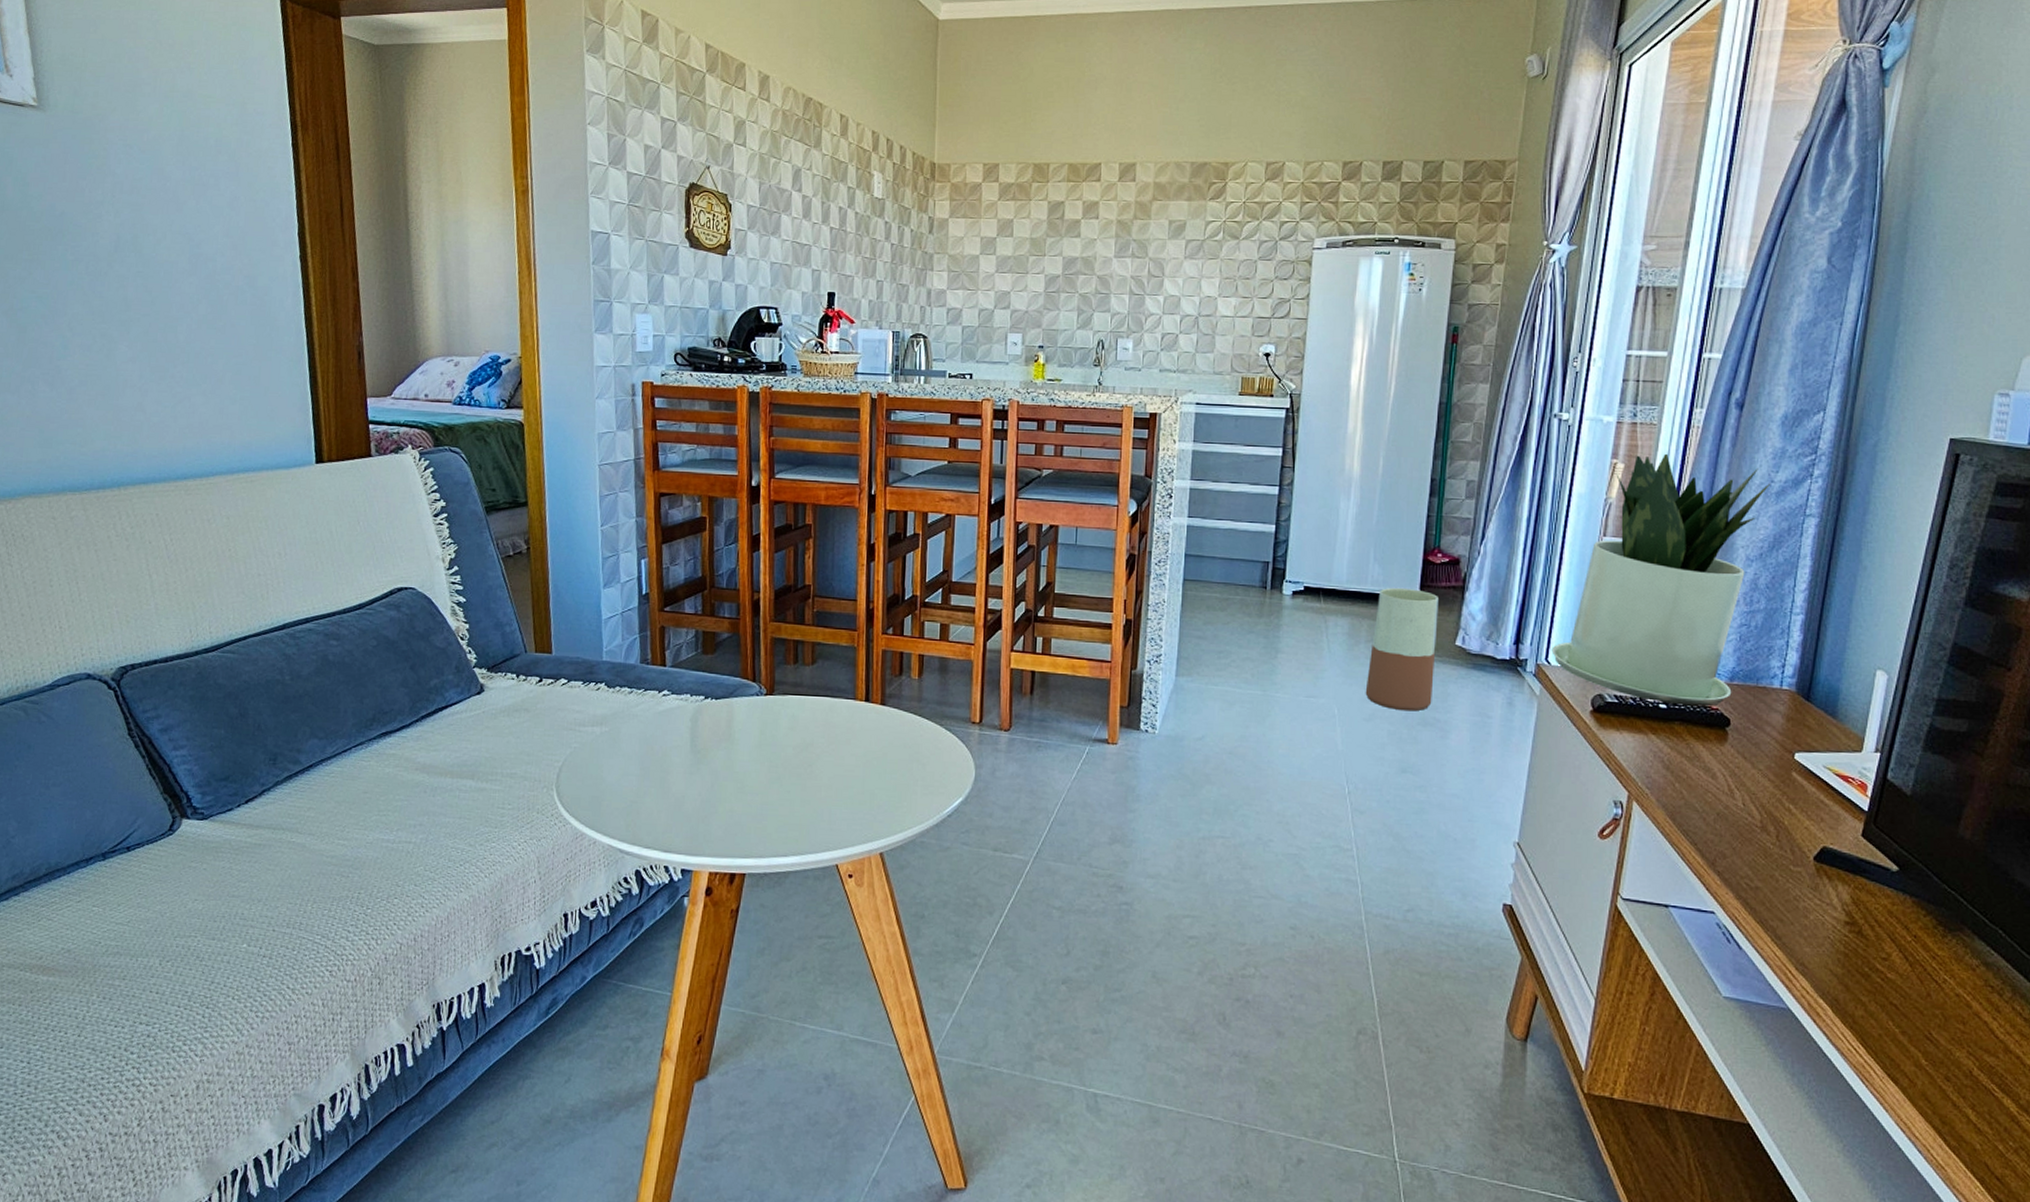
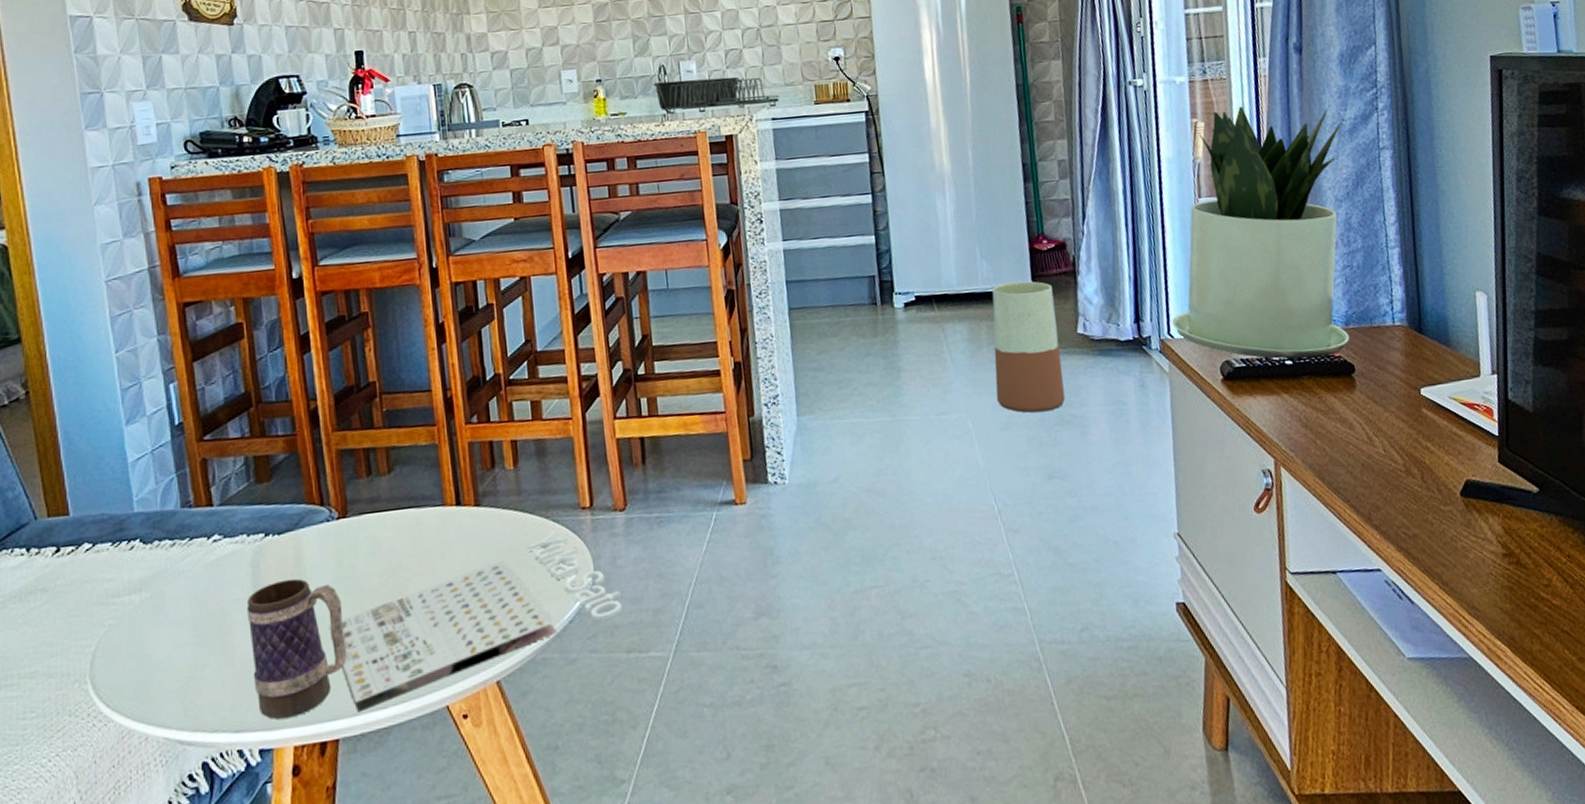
mug: none [683,737,761,850] -> present [246,578,348,720]
magazine: none [748,737,997,856] -> present [329,530,623,713]
dish rack: none [1090,355,1206,393] -> present [653,76,779,115]

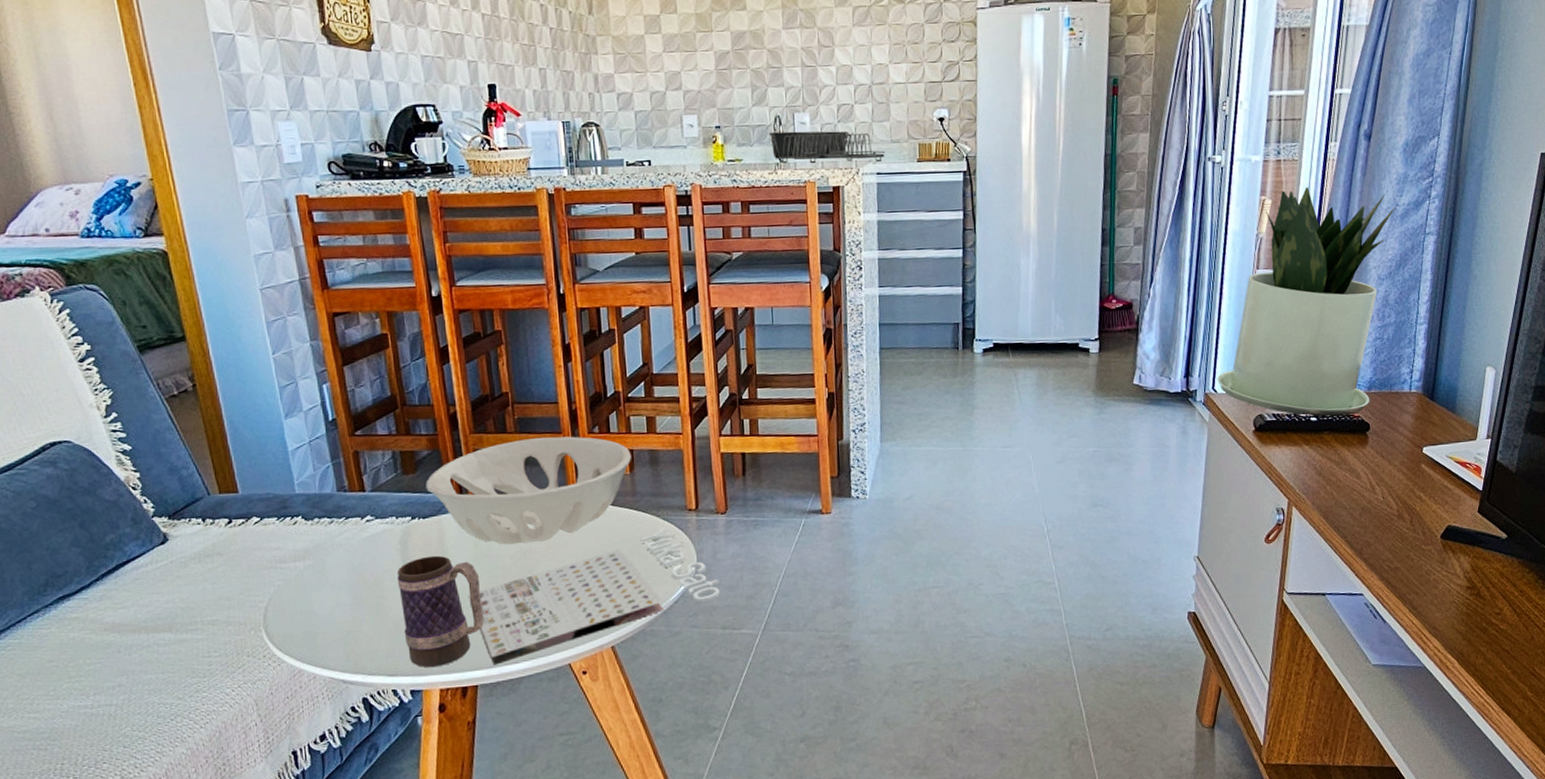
decorative bowl: none [282,428,516,562] -> present [425,436,632,545]
vase: present [992,281,1066,413] -> none [1056,335,1116,450]

